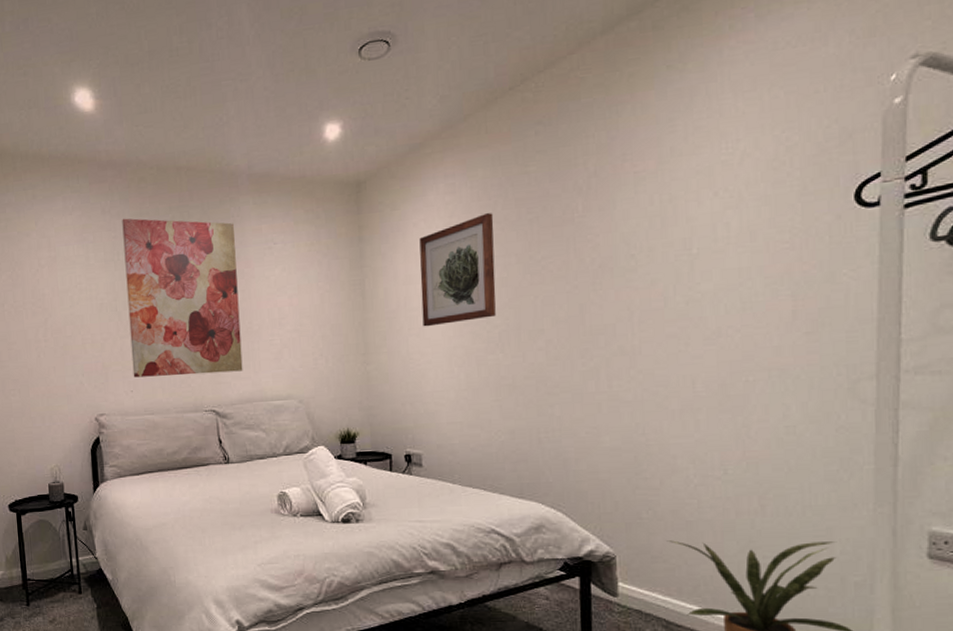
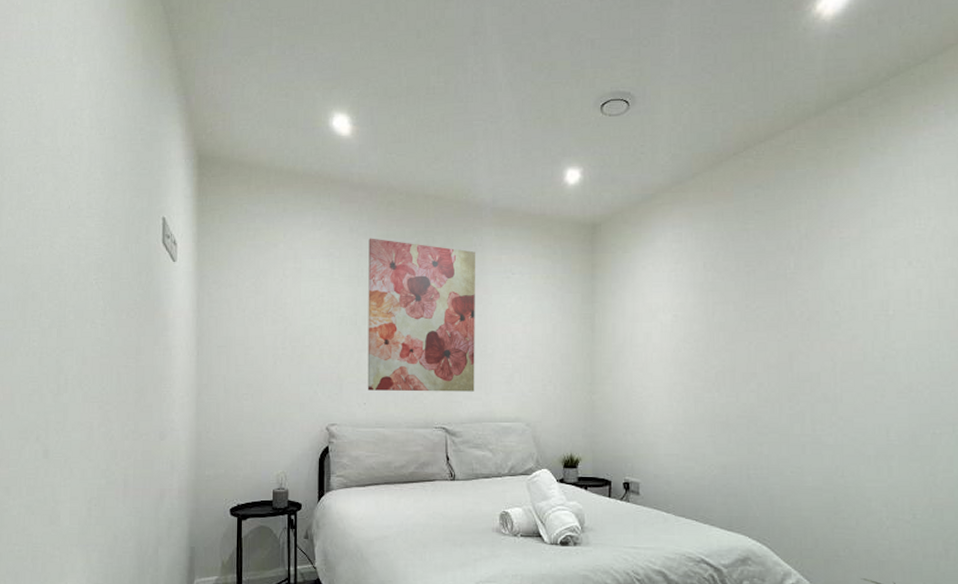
wall art: present [419,213,496,327] -> none [646,263,715,363]

